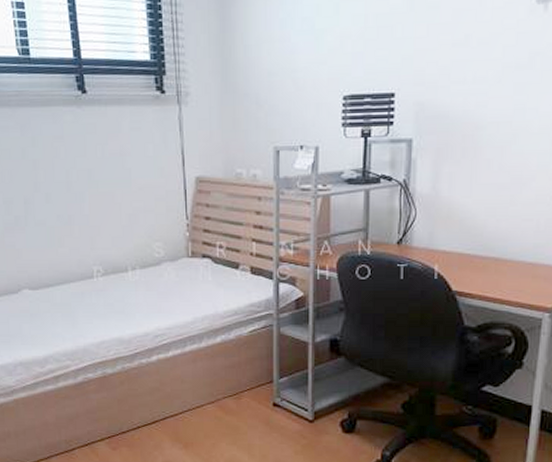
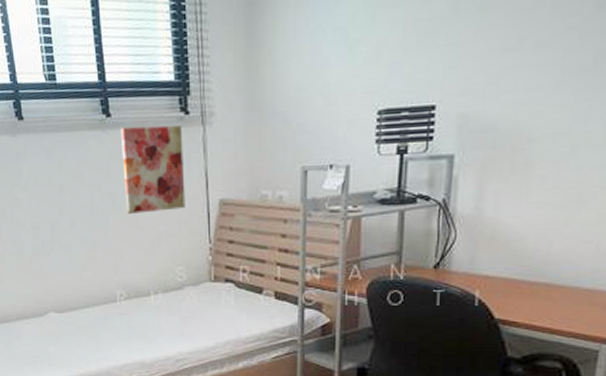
wall art: none [96,103,162,190] -> present [120,125,185,214]

